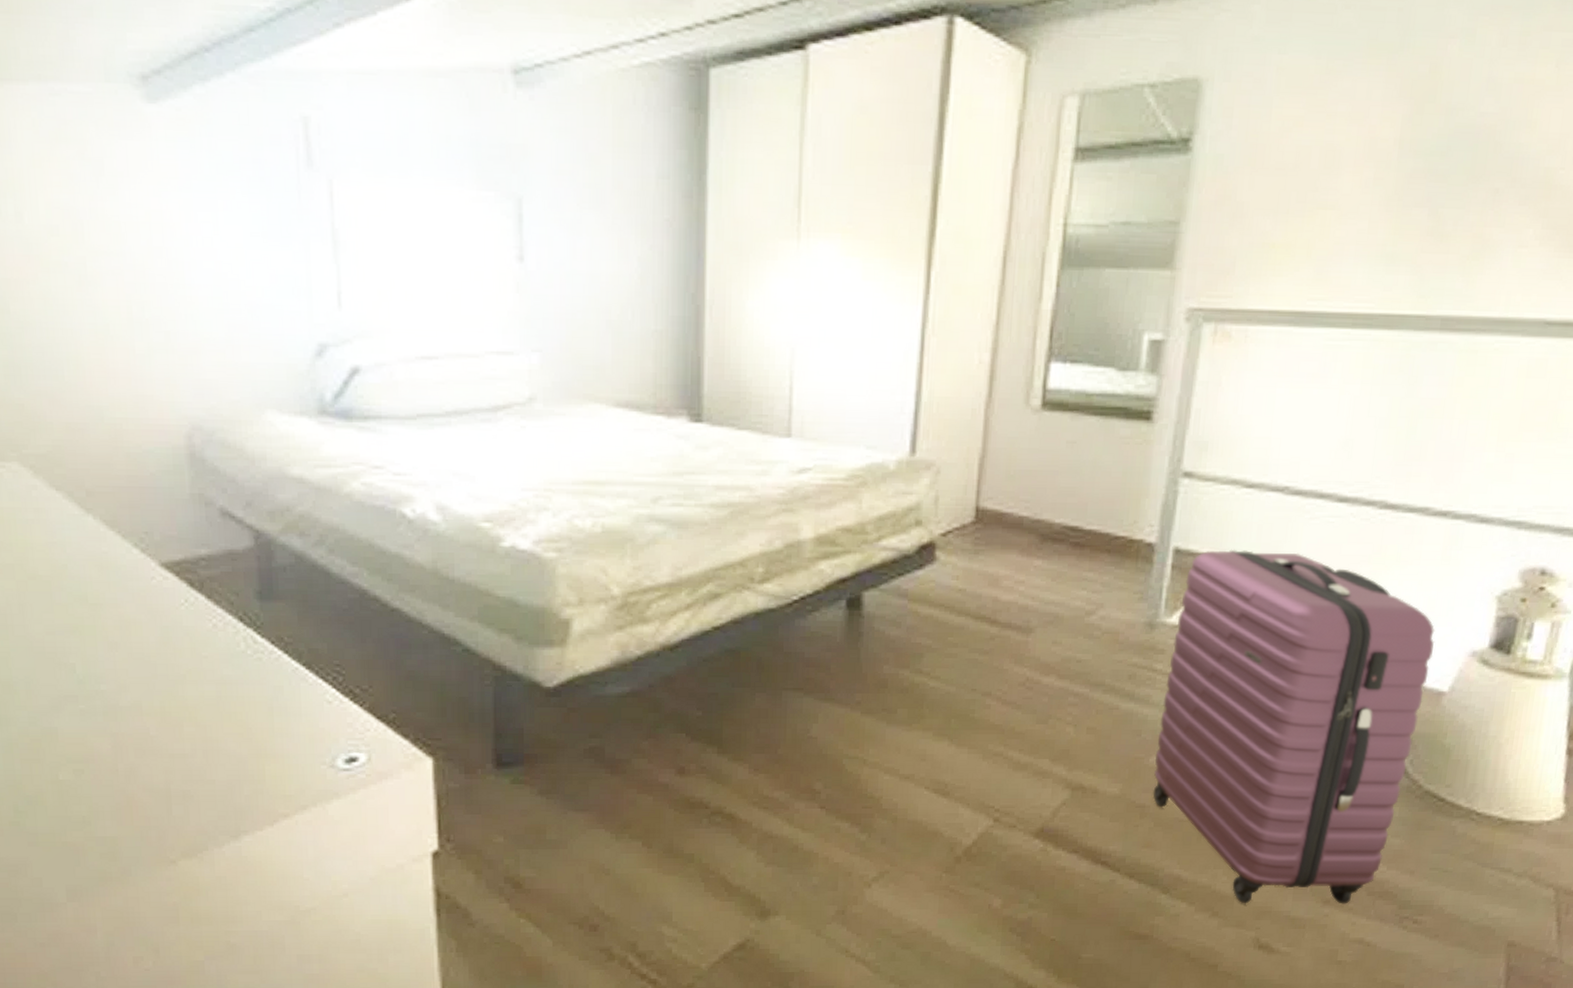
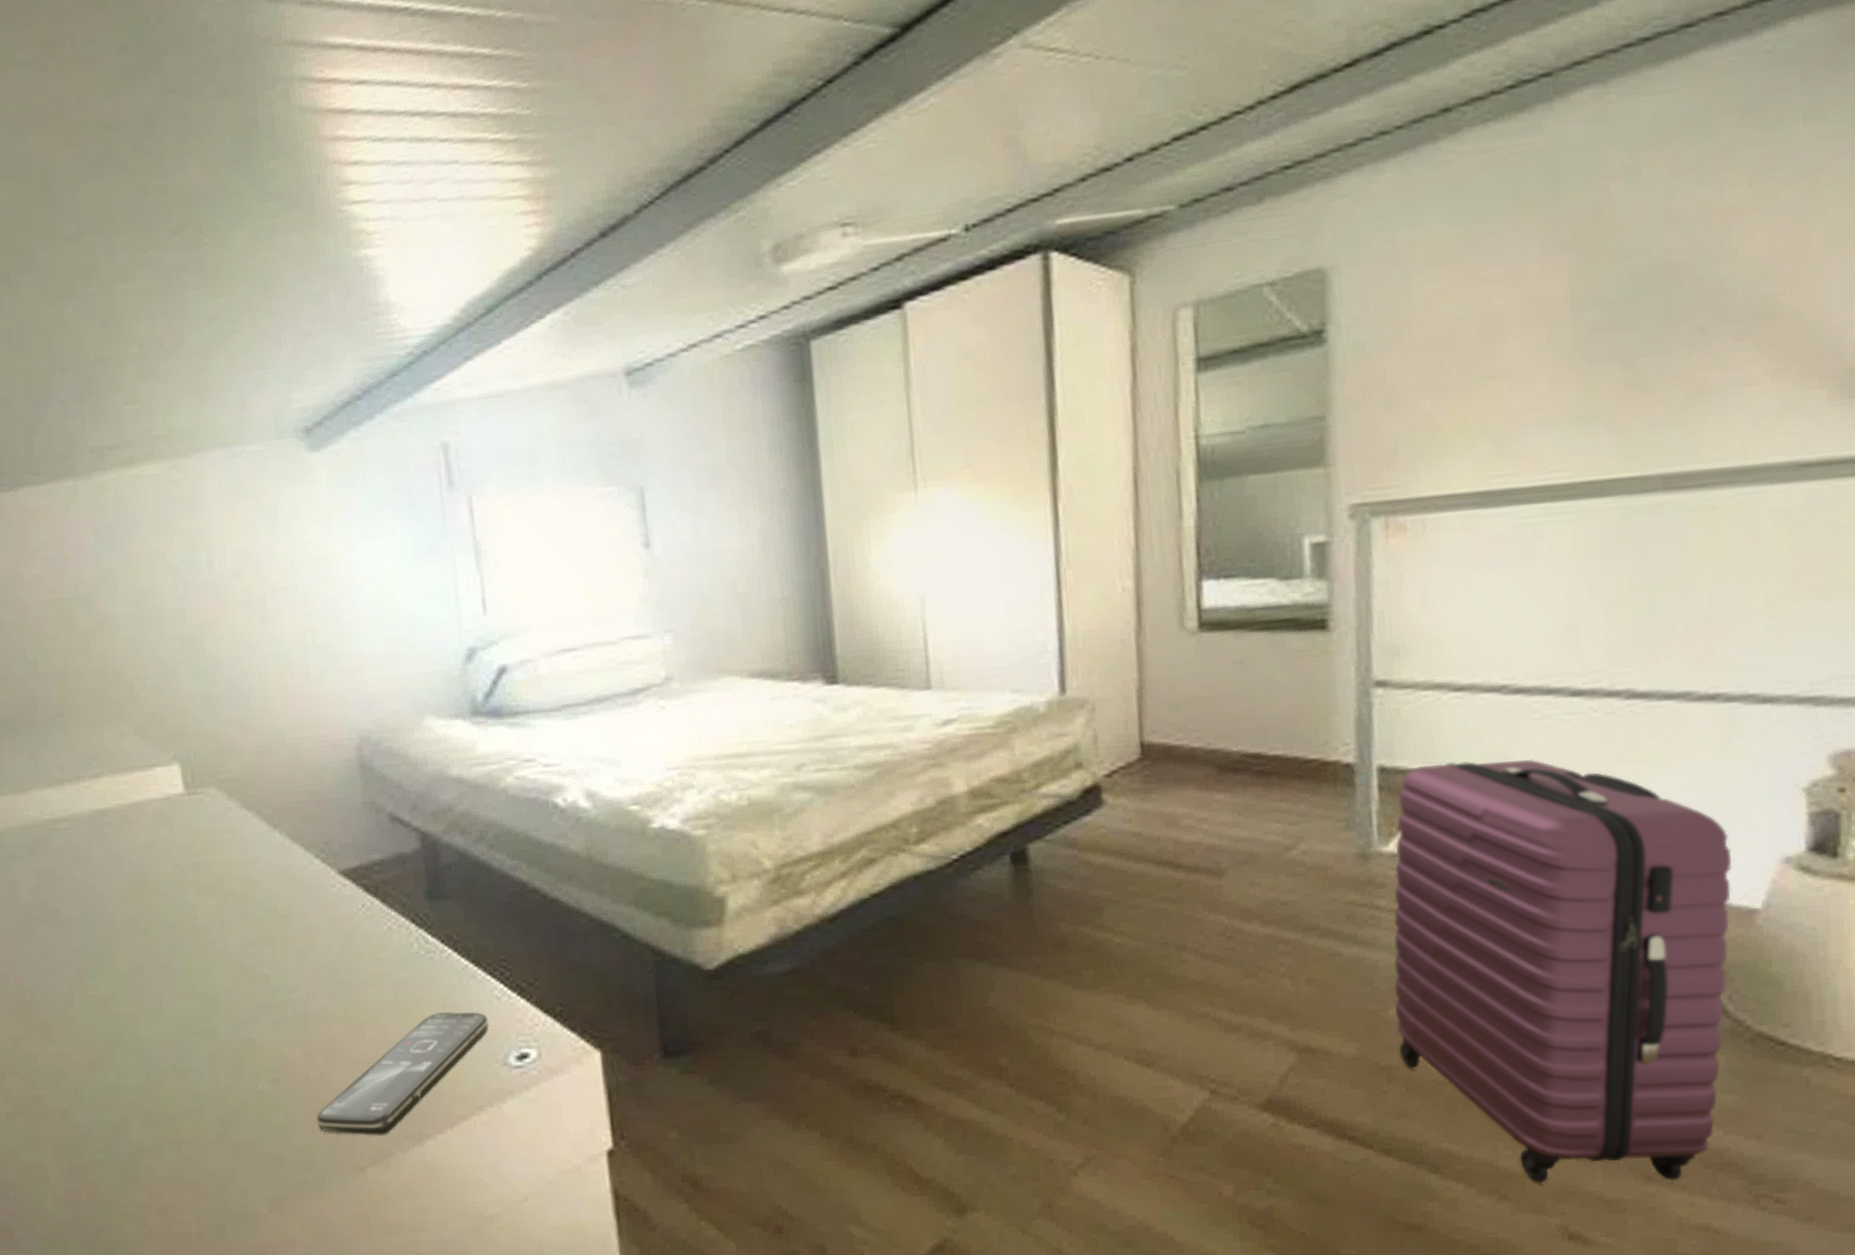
mobile phone: none [124,713,318,829] -> present [316,1012,489,1135]

